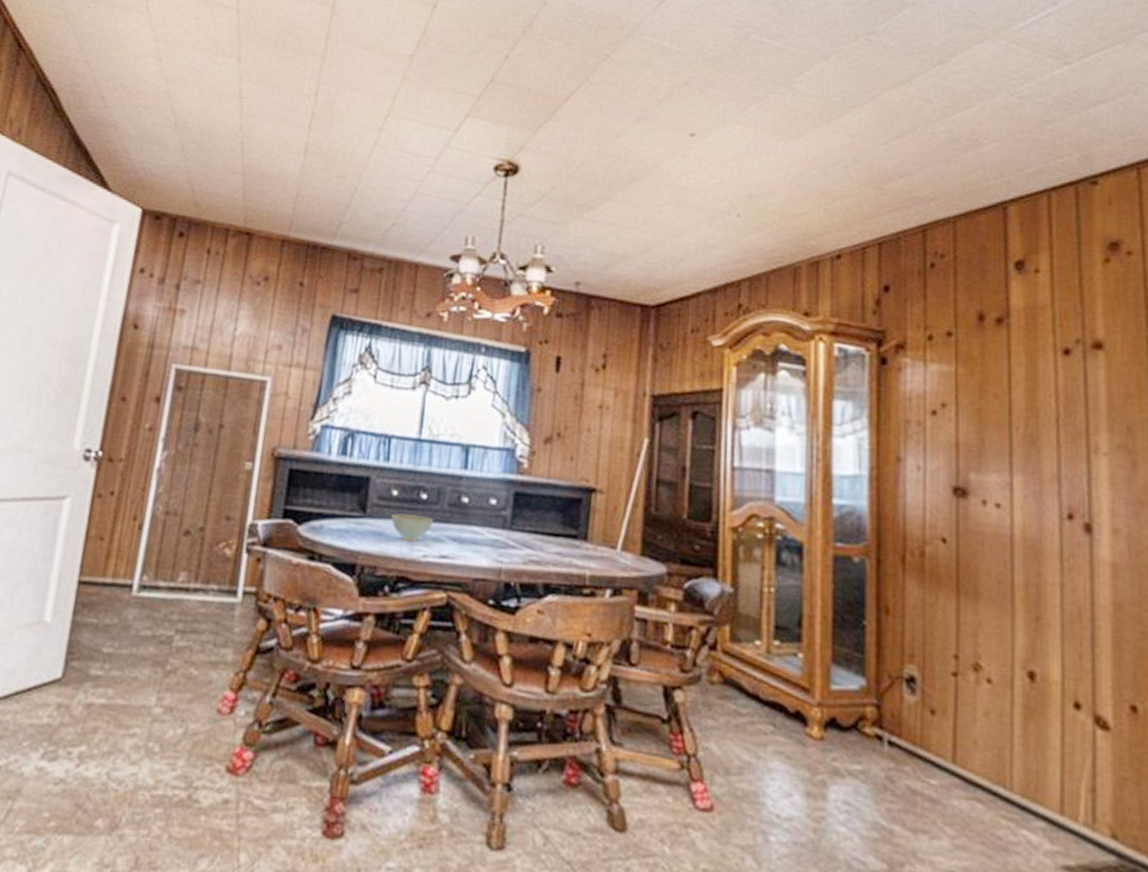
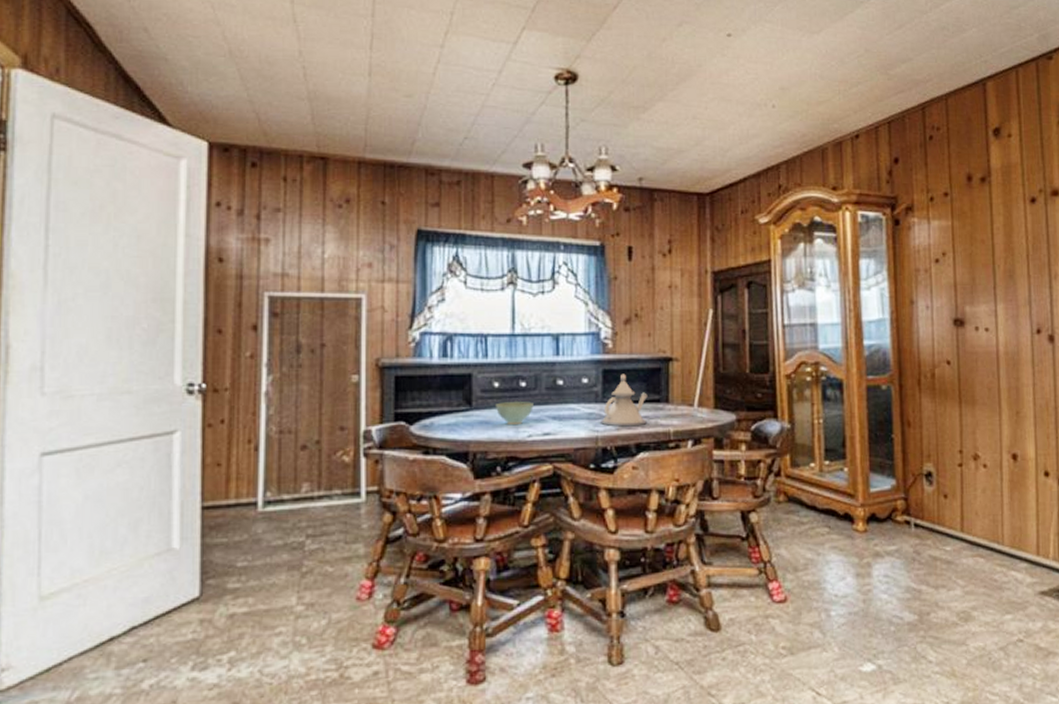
teapot: none [506,499,563,564] -> present [601,373,648,427]

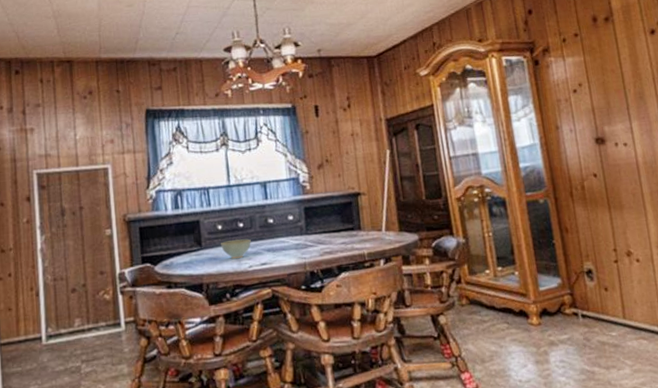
teapot: present [601,373,648,427] -> none [307,209,345,254]

